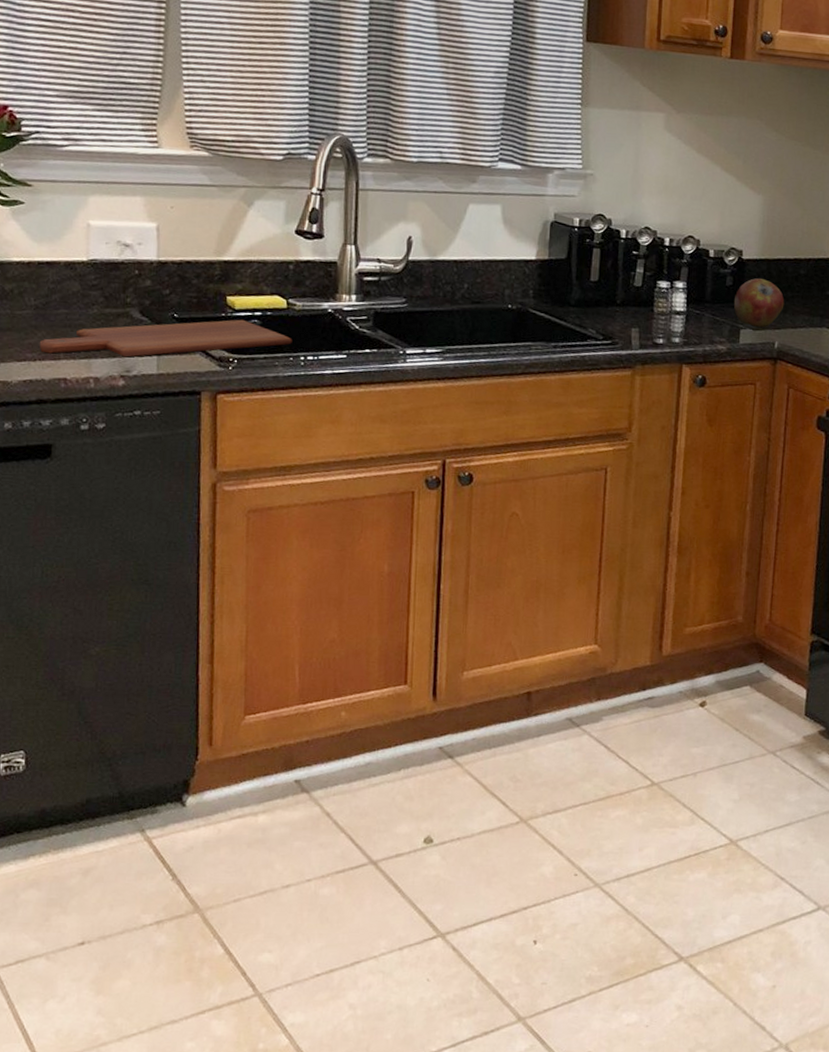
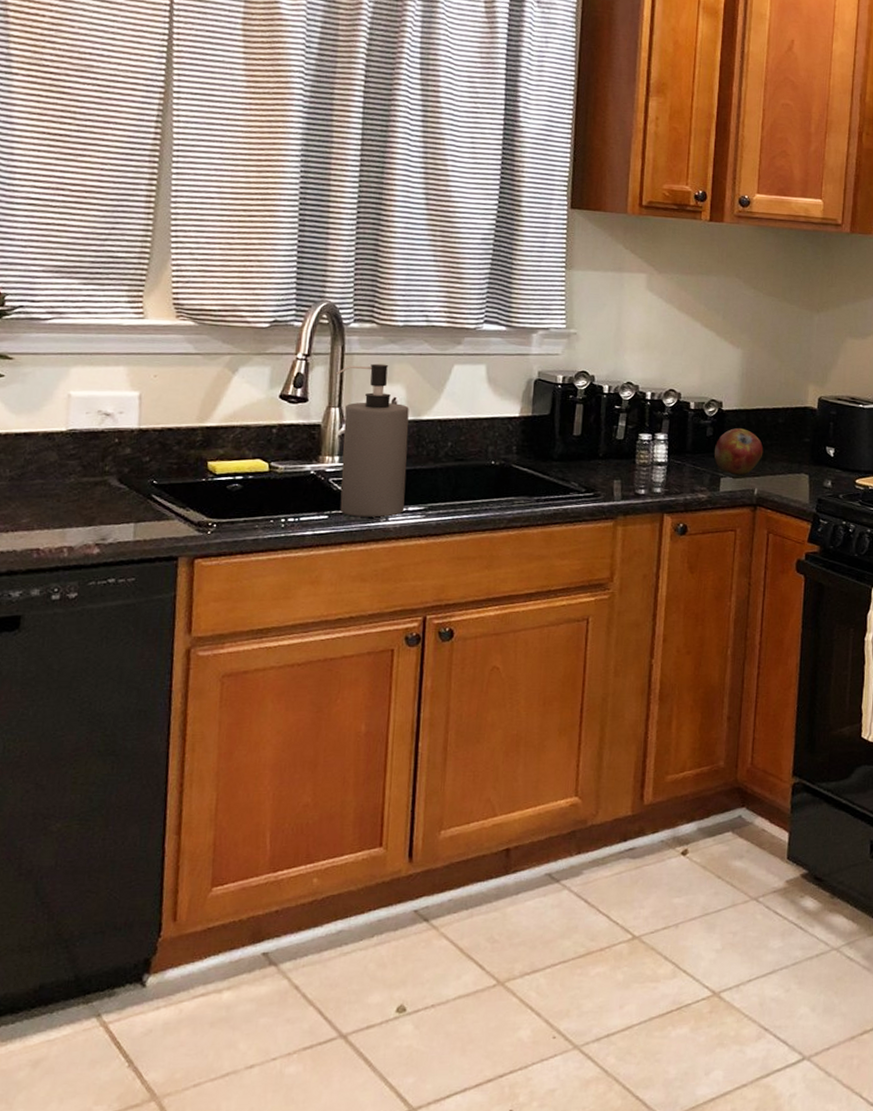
cutting board: present [39,319,292,358] -> none [12,484,273,525]
soap dispenser: none [350,200,425,359] -> present [335,363,409,518]

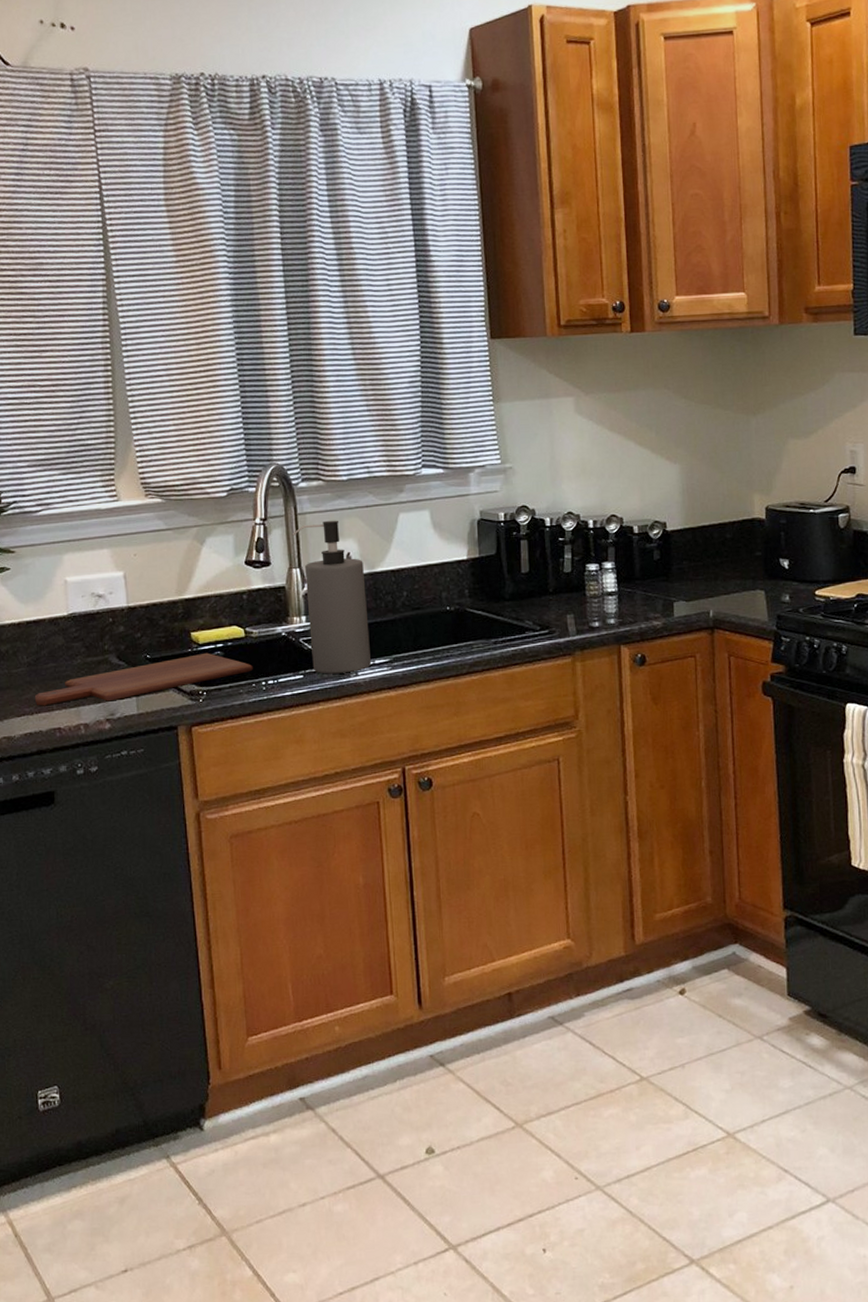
cutting board: none [12,484,273,525] -> present [34,652,253,706]
fruit: present [713,428,764,476] -> none [663,548,715,599]

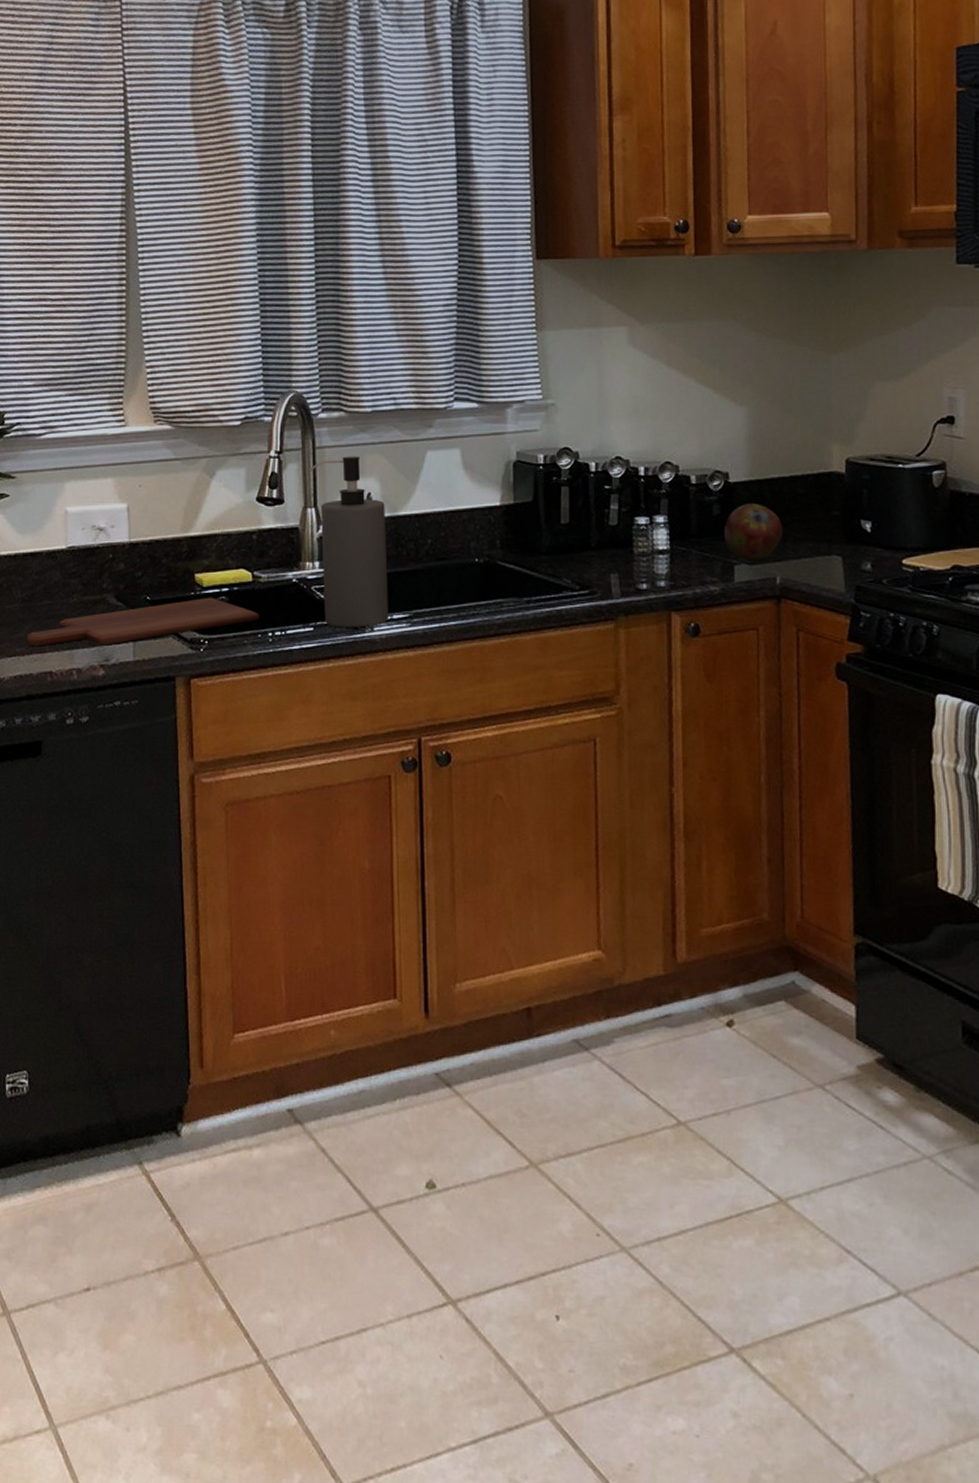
fruit: none [663,548,715,599] -> present [723,504,783,562]

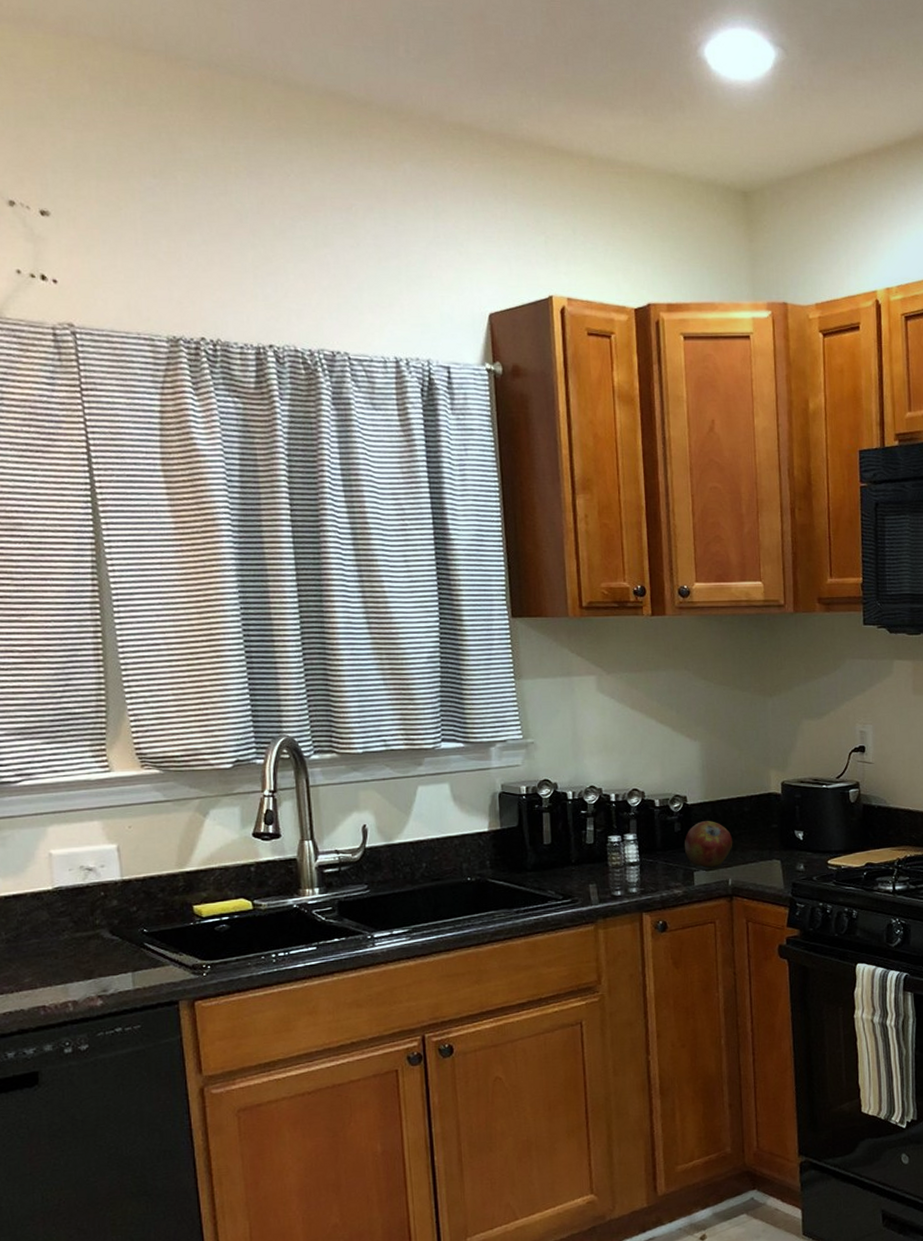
cutting board: present [26,597,260,647] -> none [14,926,262,984]
soap dispenser: present [308,456,390,628] -> none [303,792,390,946]

